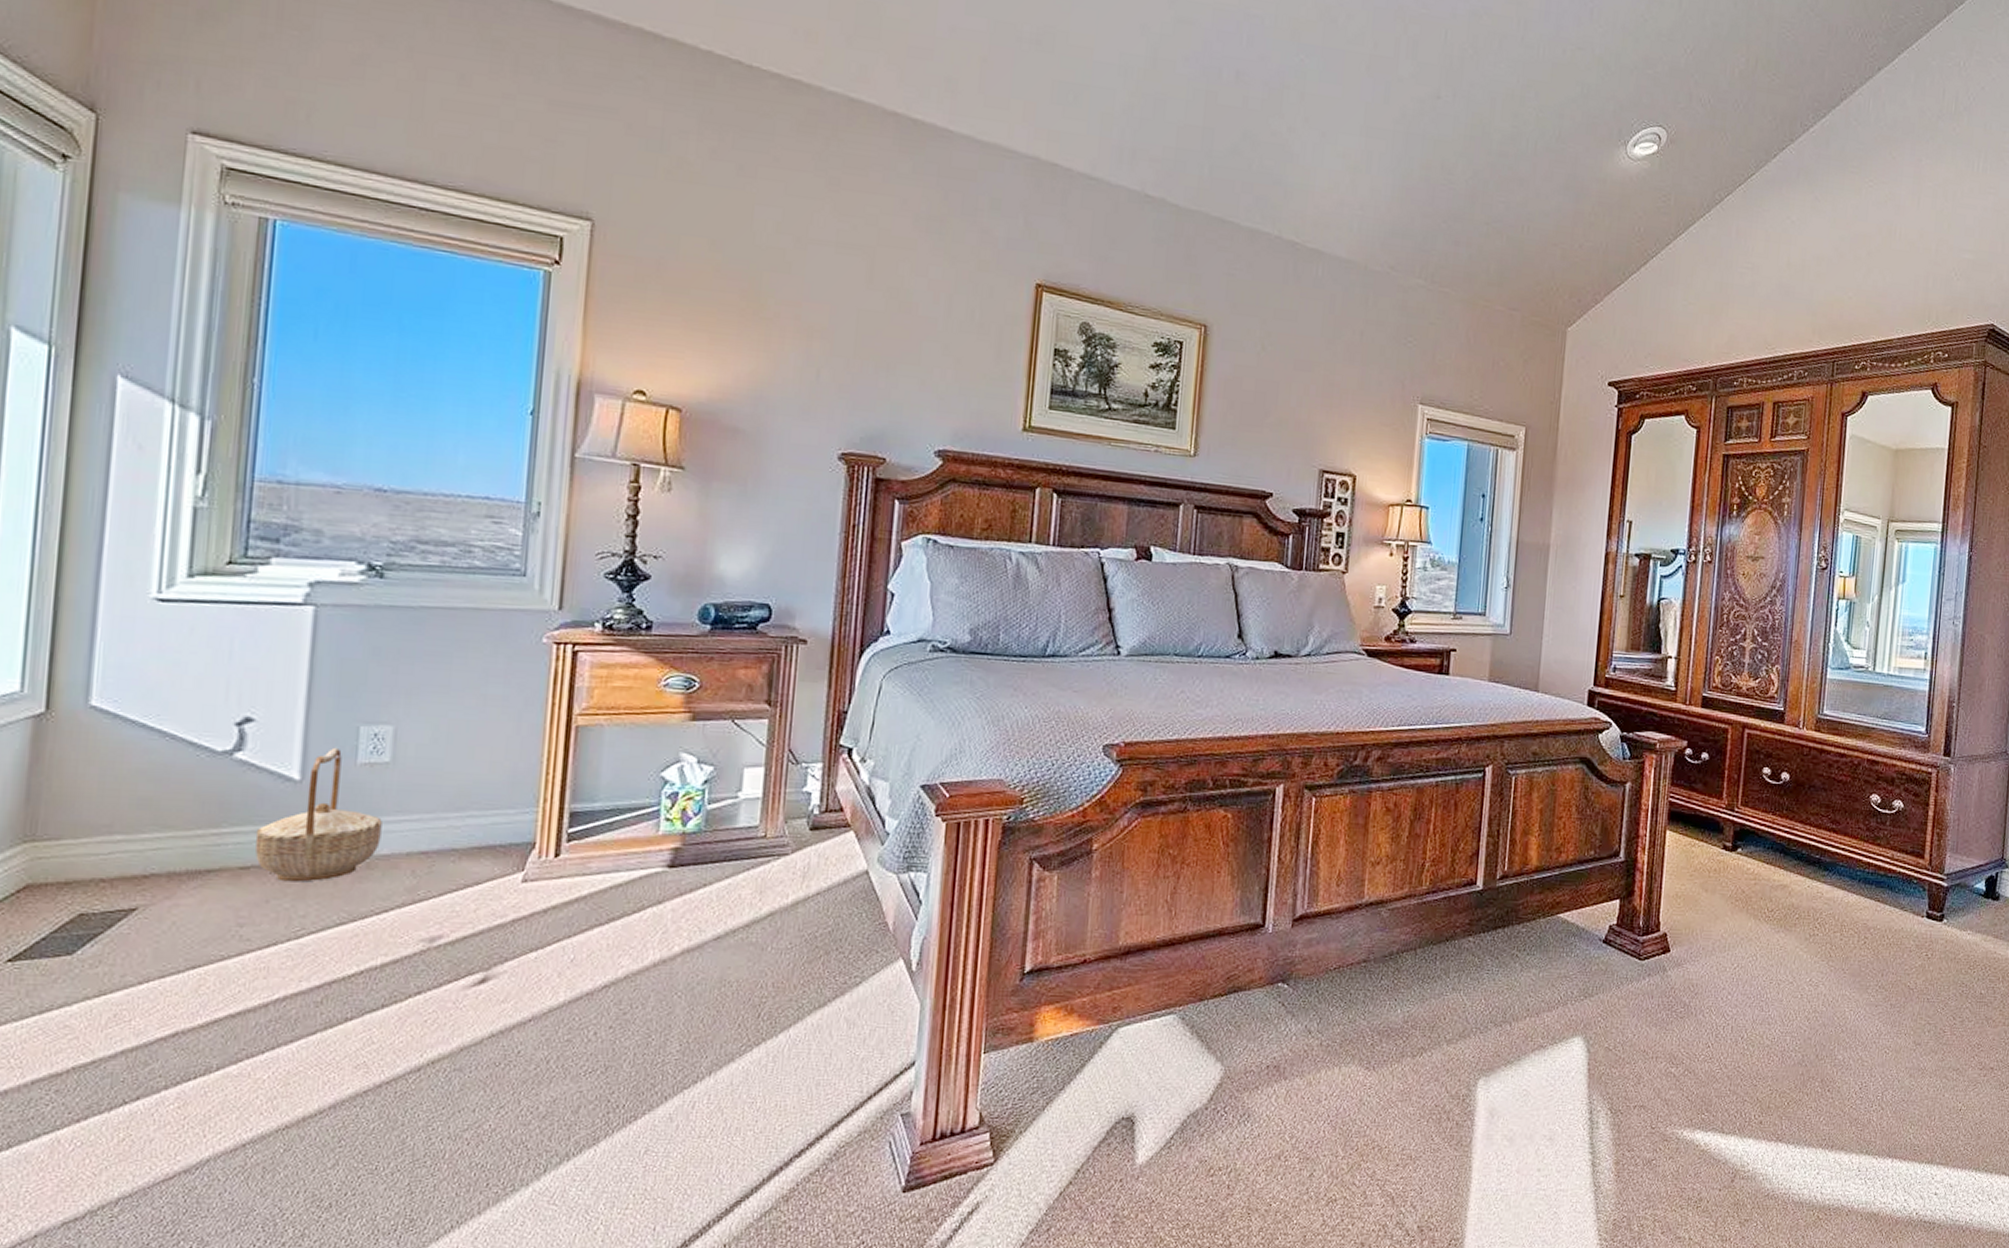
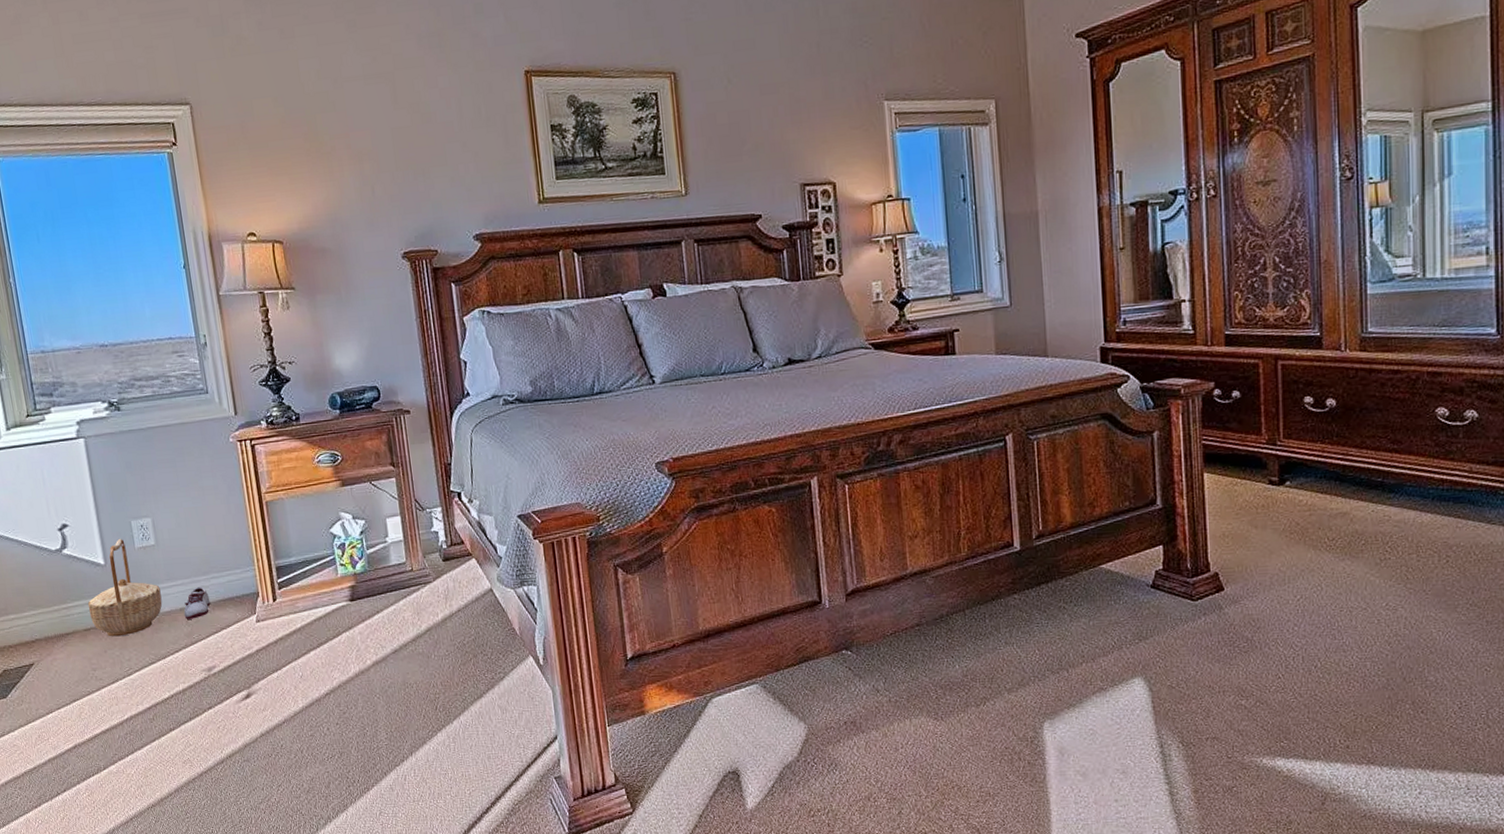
shoe: none [411,826,458,869] -> present [183,587,211,619]

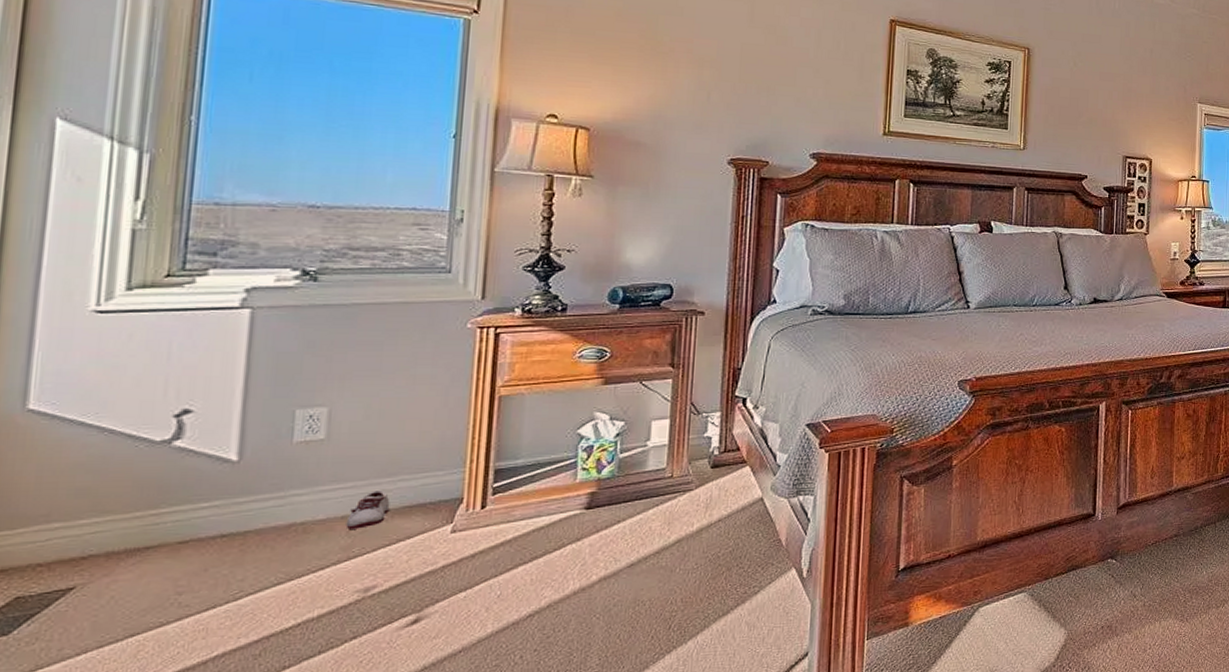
basket: present [87,538,163,637] -> none [193,429,318,551]

